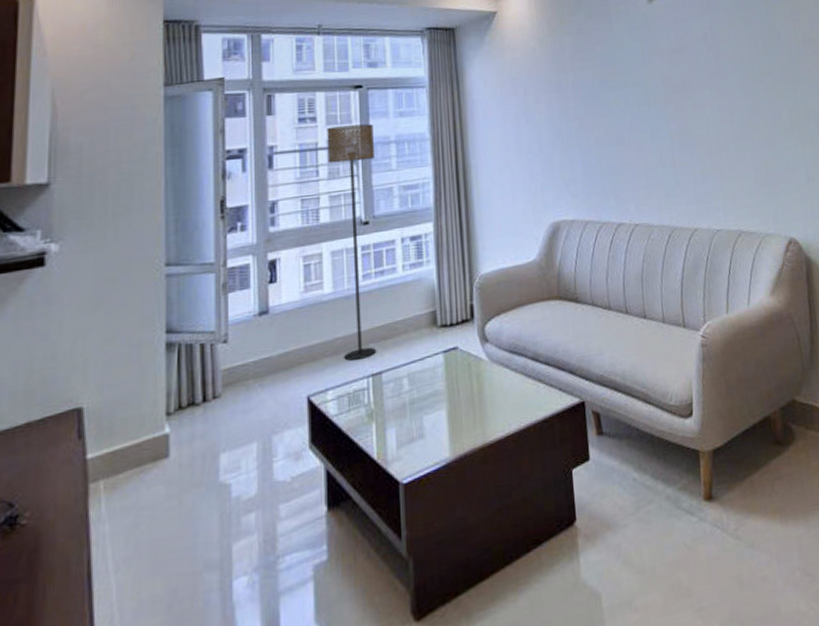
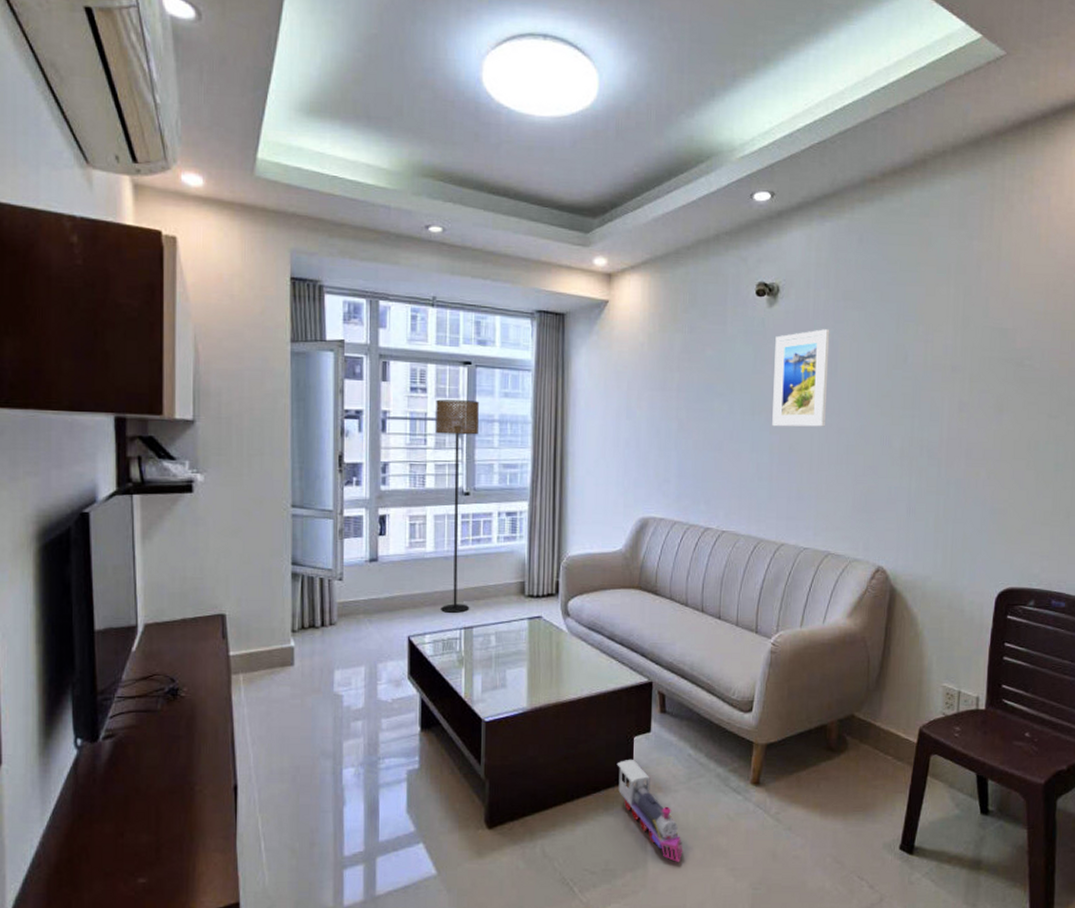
toy train: none [557,497,643,615] -> present [617,760,683,862]
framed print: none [659,18,717,114] -> present [772,329,830,428]

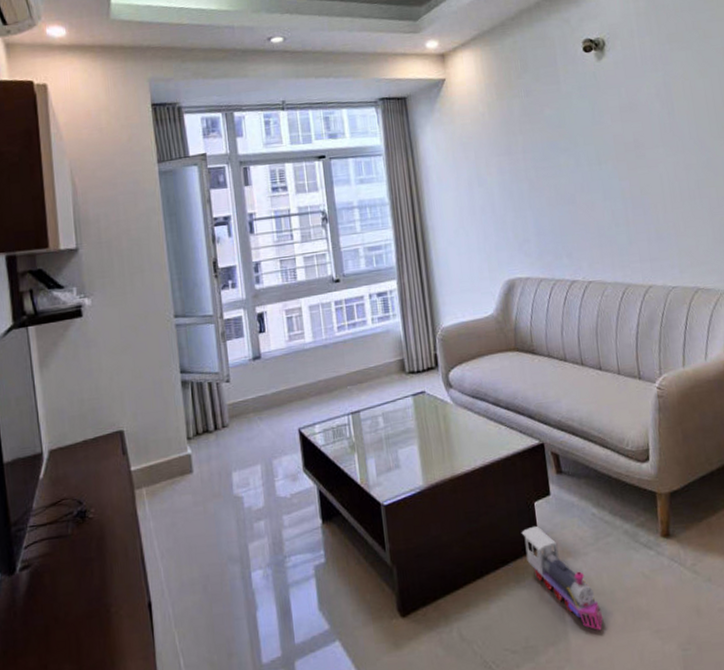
floor lamp: present [435,399,479,613] -> none [297,191,353,400]
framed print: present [772,329,830,428] -> none [609,72,672,173]

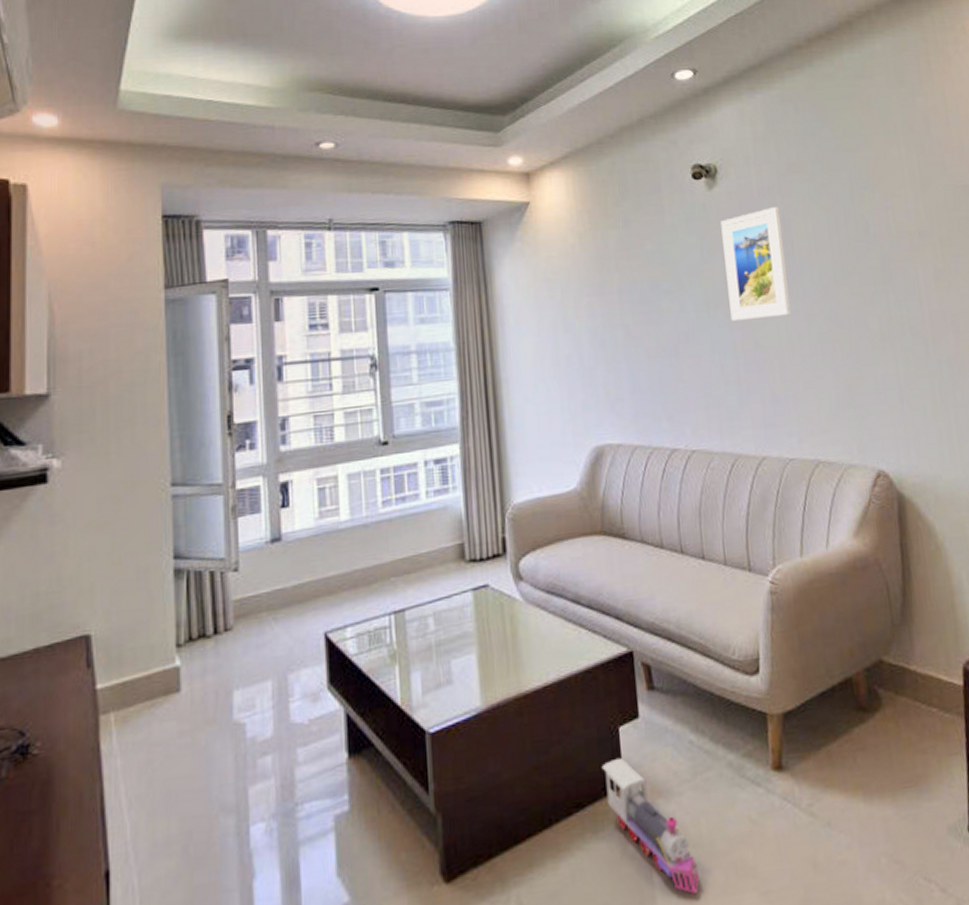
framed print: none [609,72,672,173] -> present [720,207,791,322]

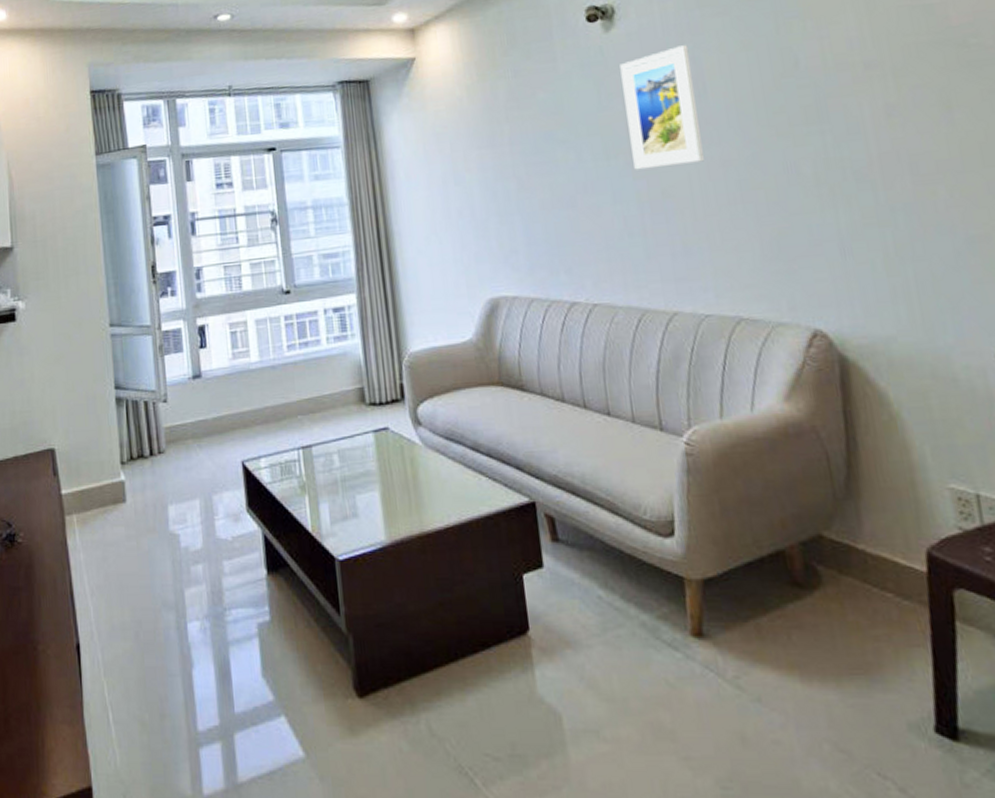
toy train: present [601,758,700,894] -> none [506,605,613,746]

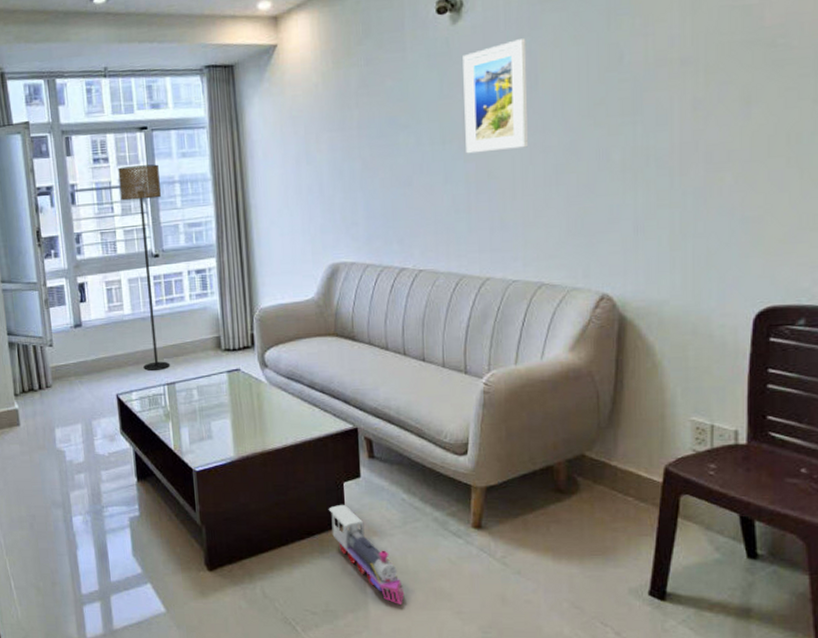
floor lamp: none [243,188,305,431] -> present [118,164,170,371]
toy train: none [506,605,613,746] -> present [328,505,405,604]

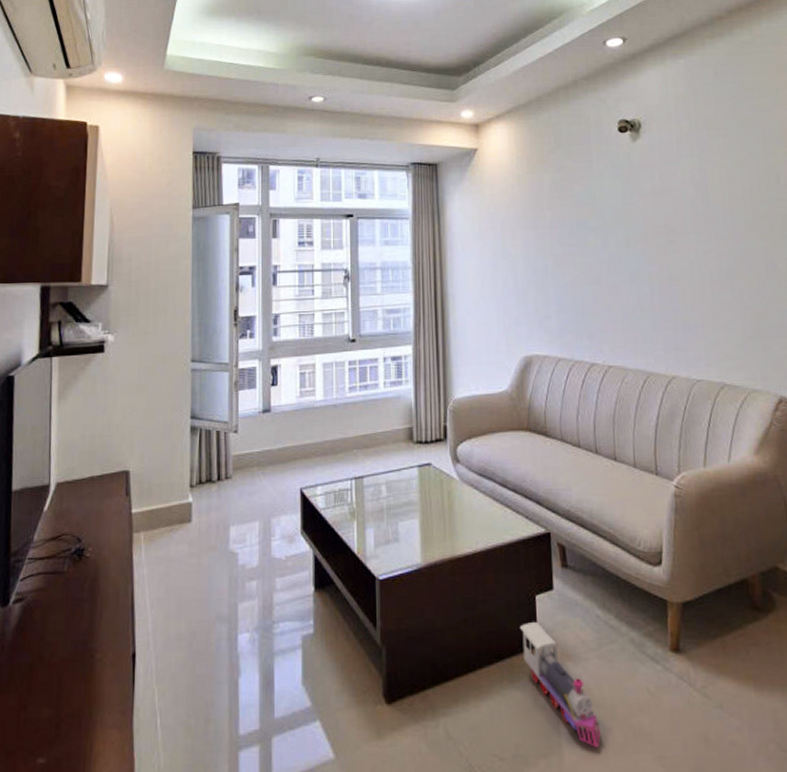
floor lamp: present [118,164,170,371] -> none [322,250,363,462]
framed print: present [463,38,529,154] -> none [642,158,703,257]

